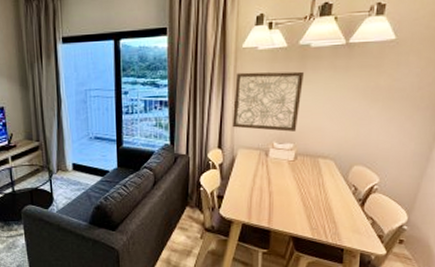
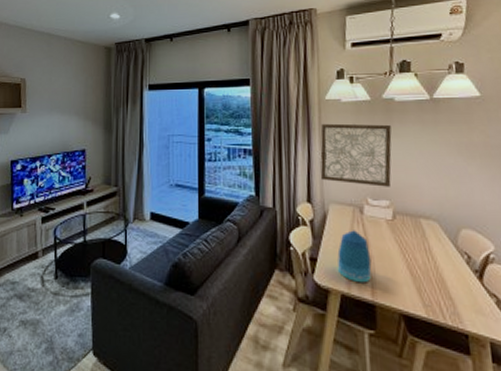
vase: none [242,171,271,214] -> present [337,230,372,283]

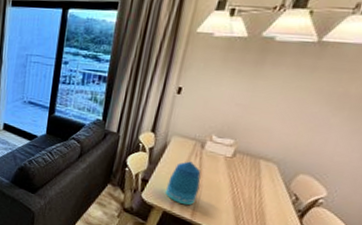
wall art: present [320,123,392,187] -> none [170,57,261,127]

